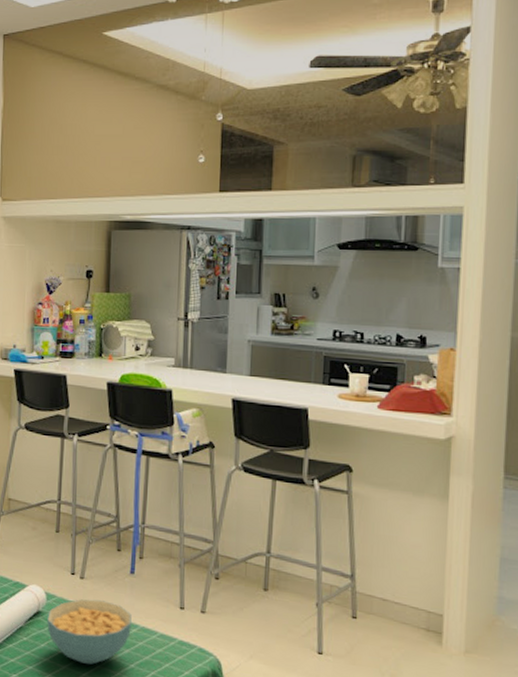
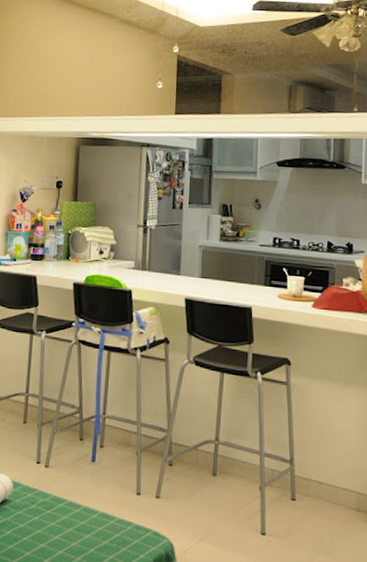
cereal bowl: present [47,599,132,665] -> none [13,487,92,551]

